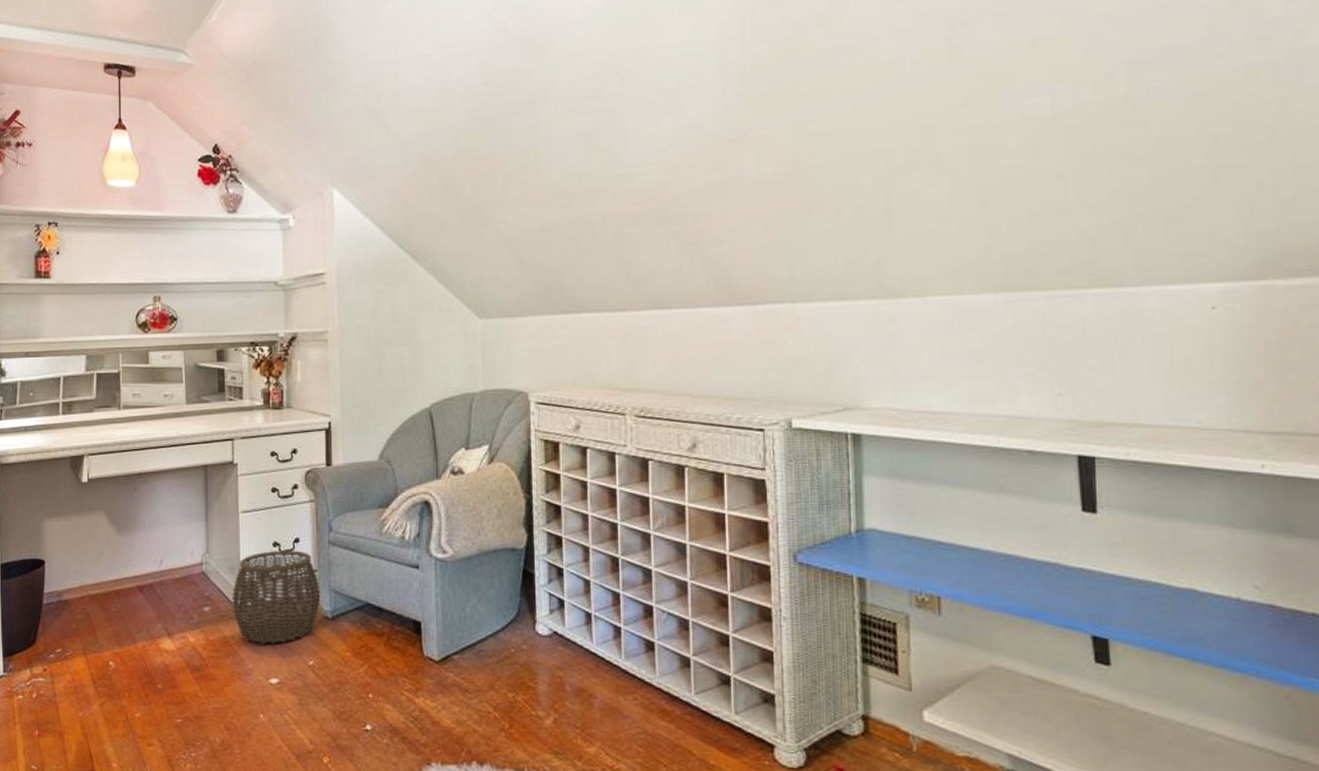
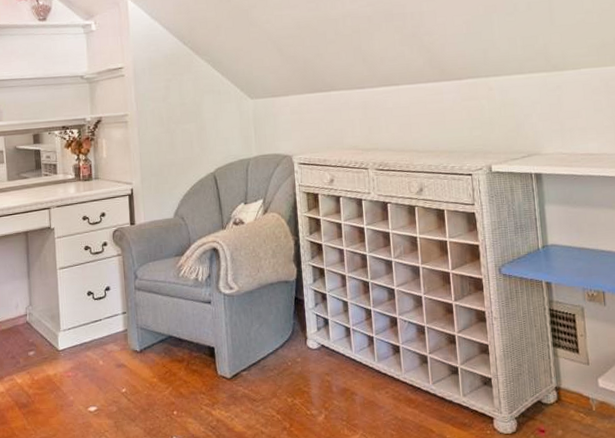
woven basket: present [231,550,321,644] -> none [52,297,130,379]

